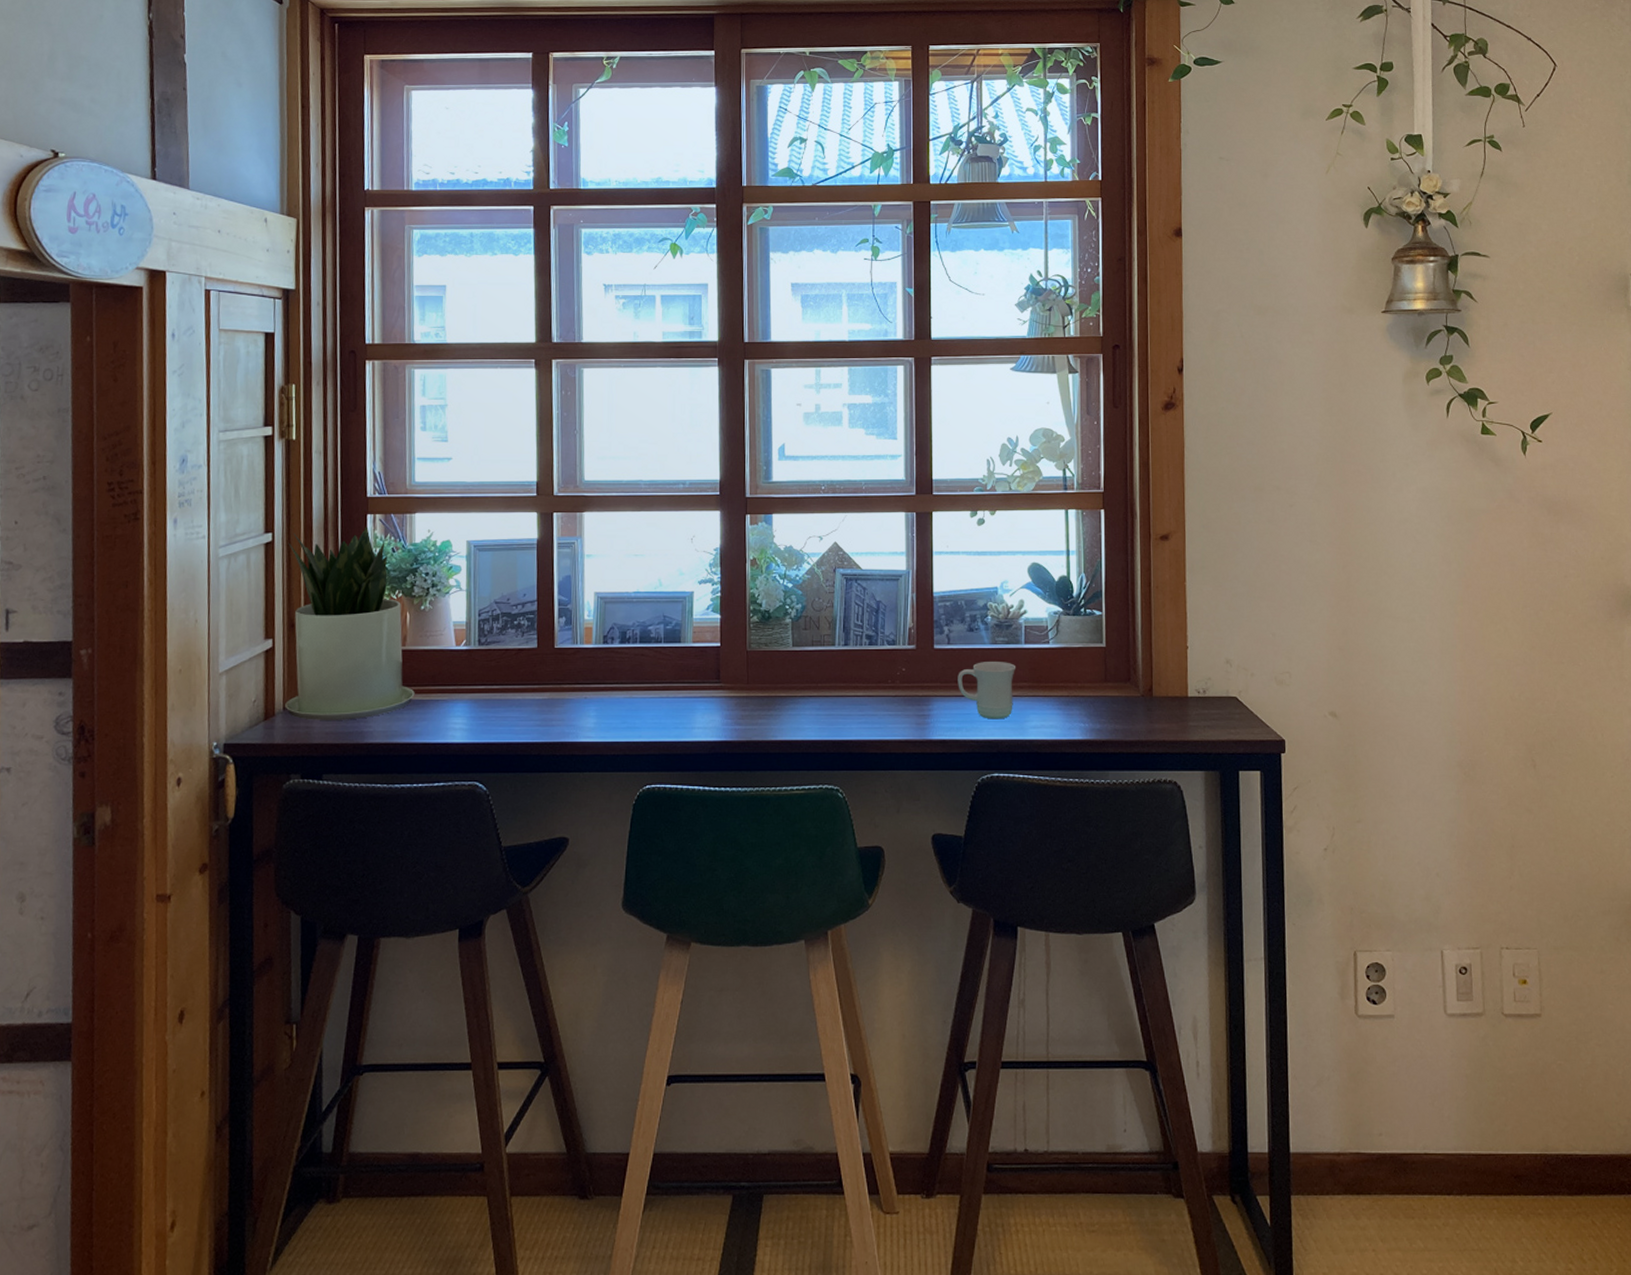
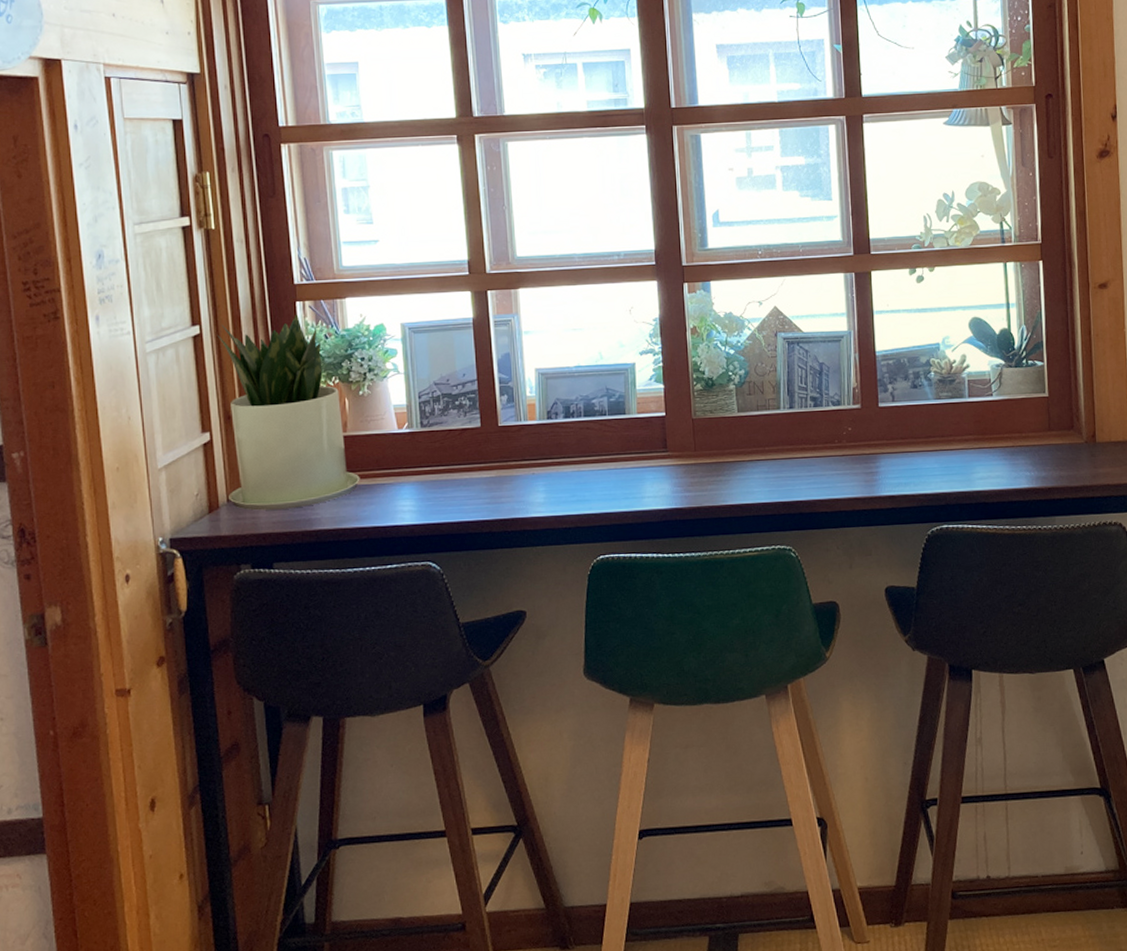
mug: present [958,662,1017,720] -> none [903,416,961,473]

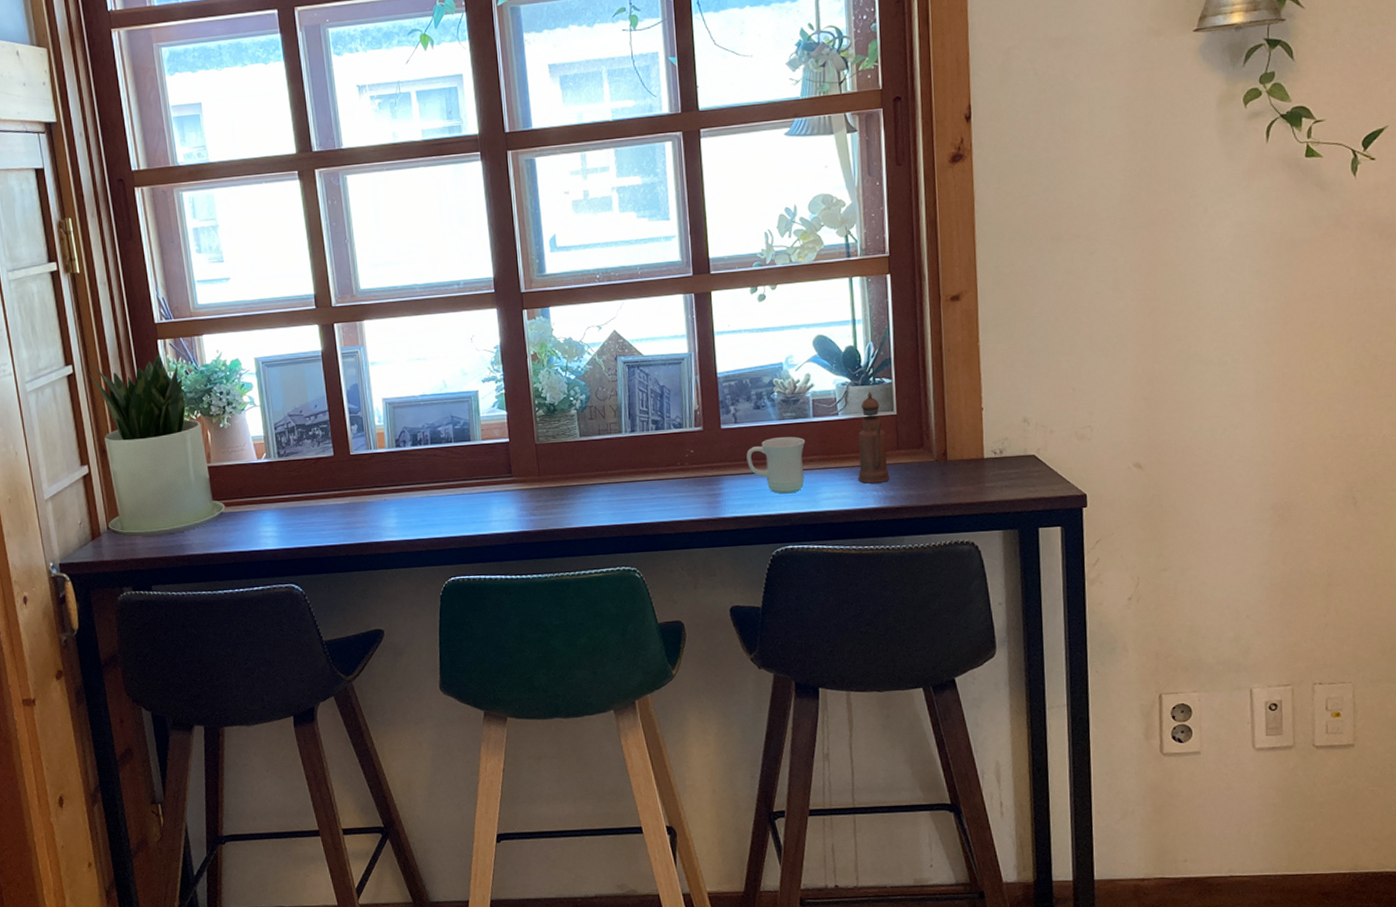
mug: none [903,416,961,473] -> present [746,436,806,494]
coffeepot: none [1010,373,1042,464] -> present [857,391,890,484]

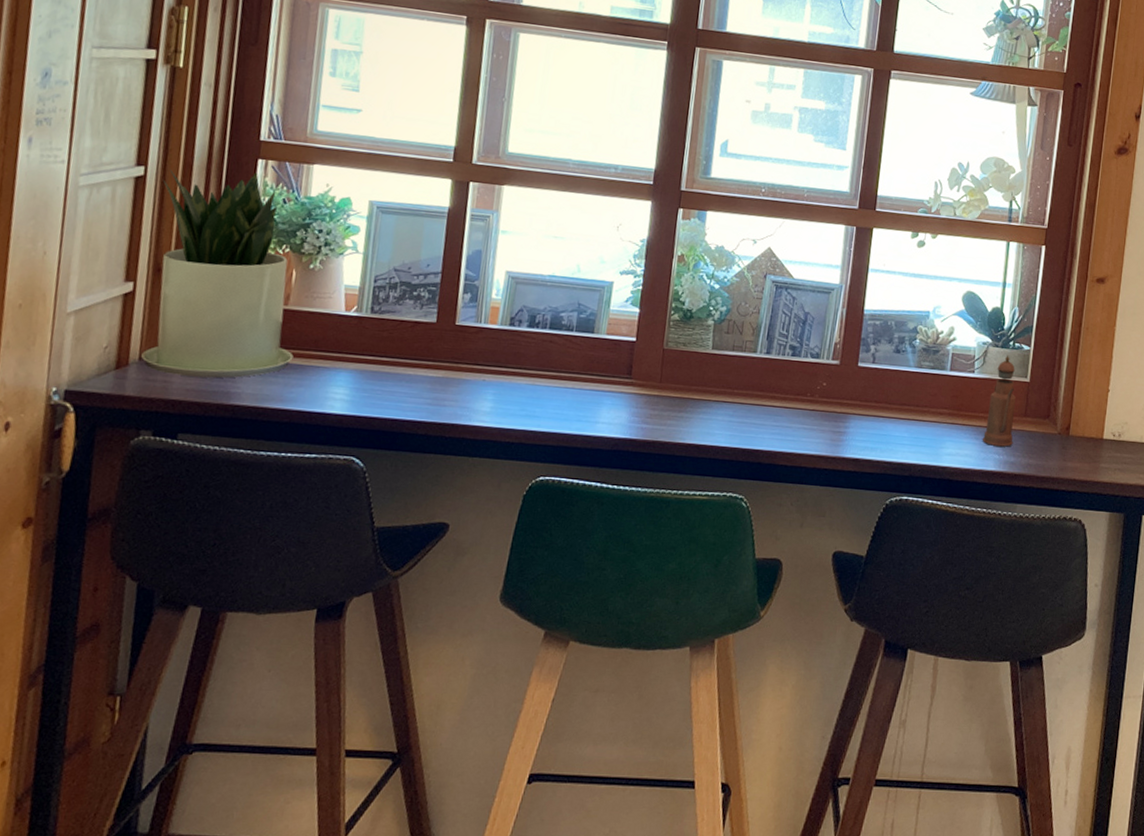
mug: present [746,436,806,494] -> none [877,384,939,444]

